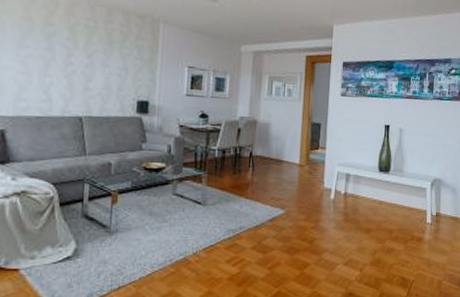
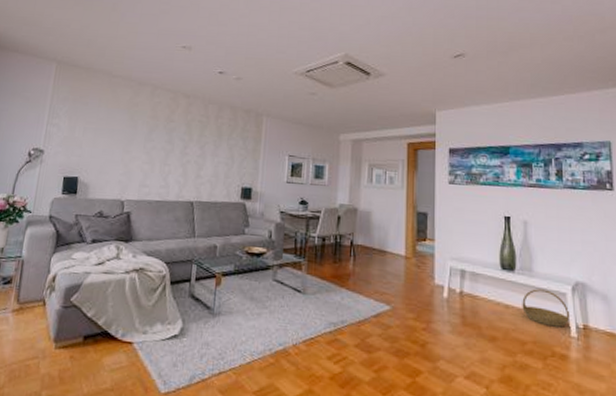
basket: none [392,186,428,216] -> present [522,289,571,327]

